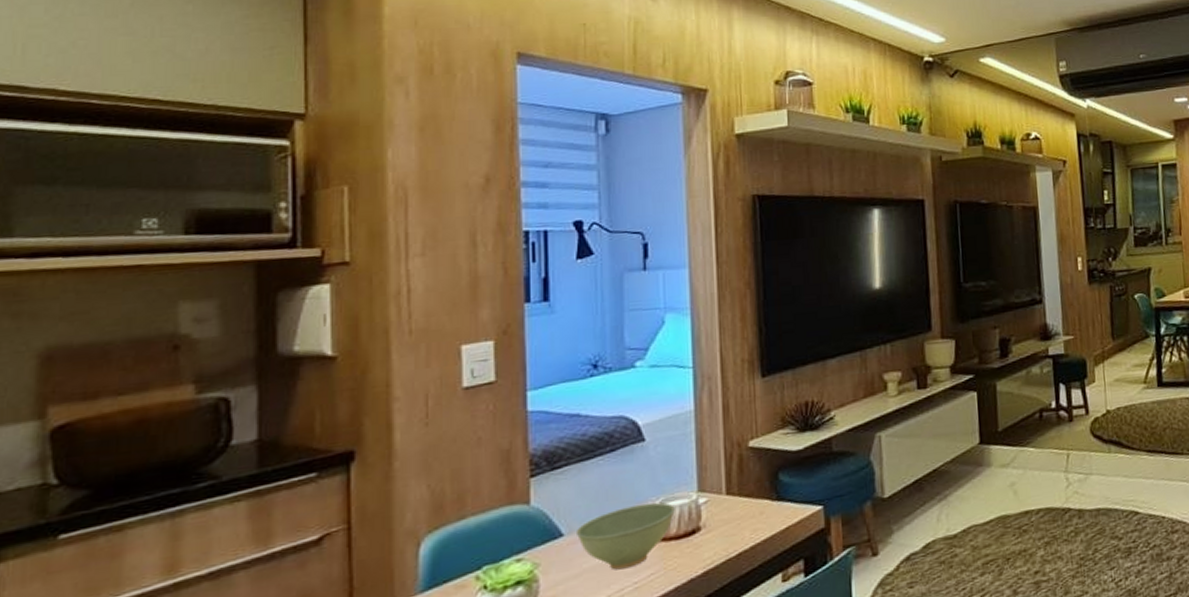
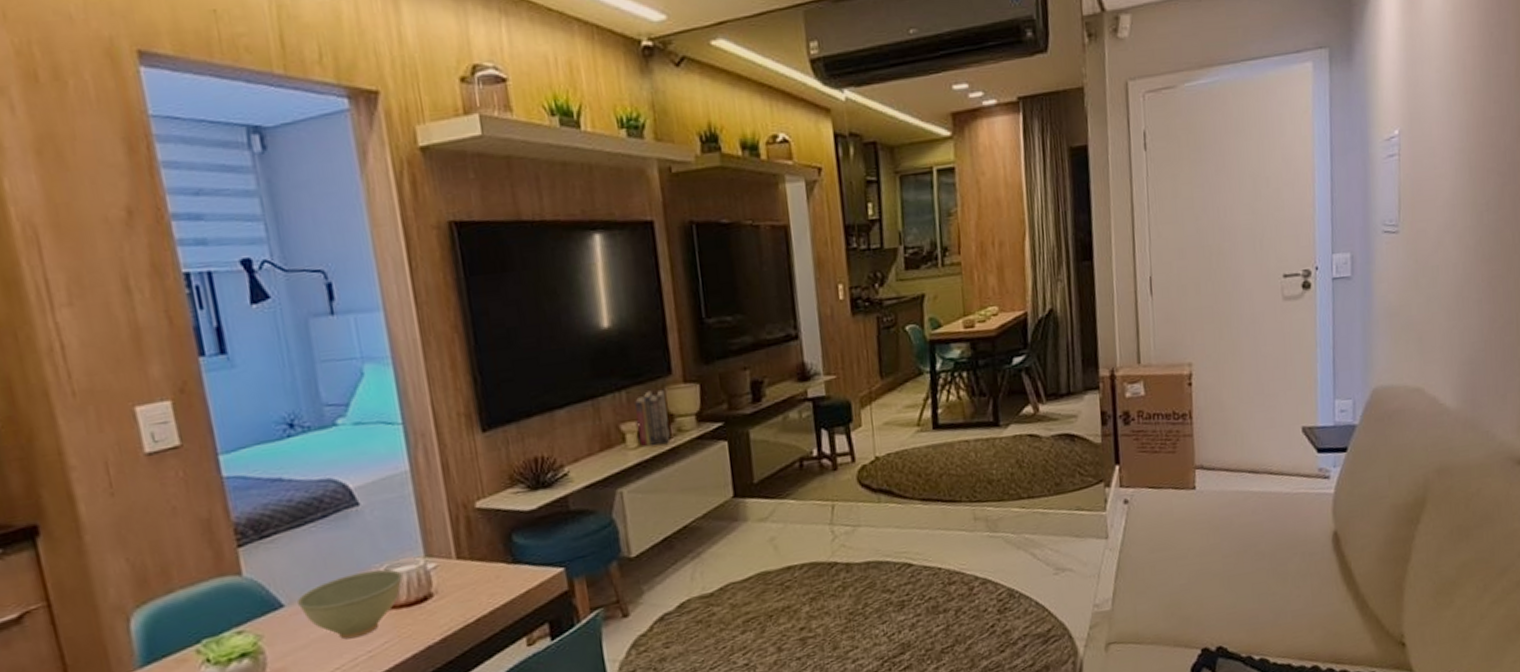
books: none [897,343,927,396] -> present [635,389,670,448]

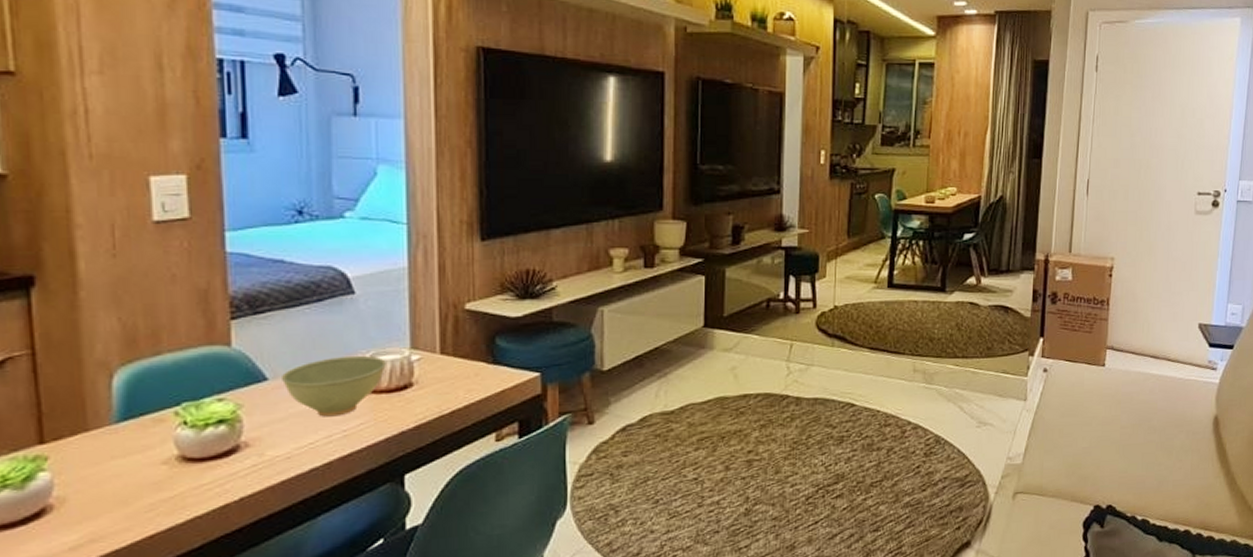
books: present [635,389,670,448] -> none [624,222,654,273]

